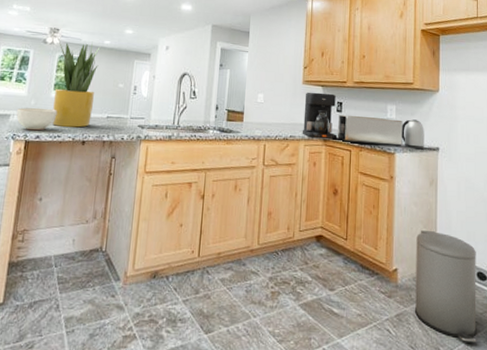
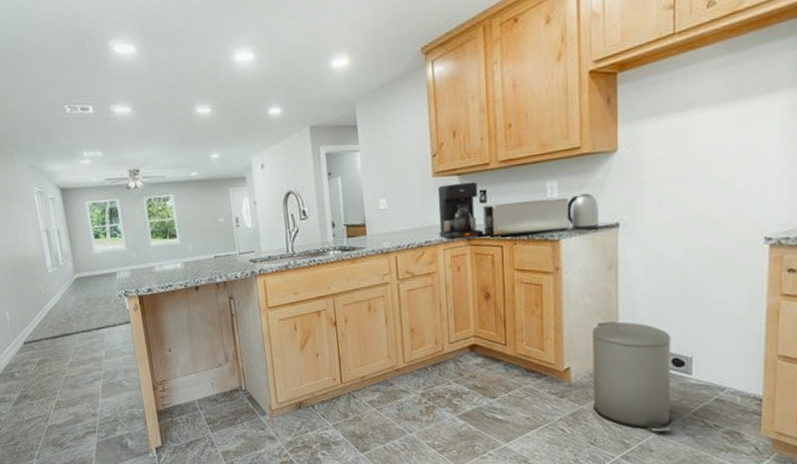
bowl: present [16,107,58,131] -> none [121,258,163,285]
planter: present [52,41,101,128] -> none [143,176,199,276]

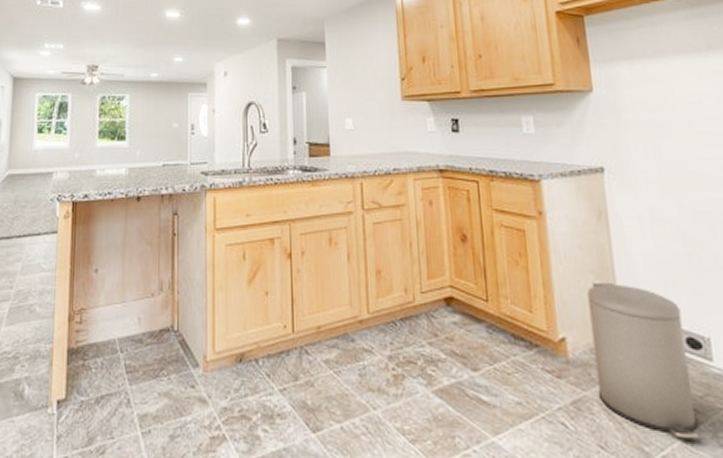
coffee maker: present [438,181,484,240] -> none [407,109,458,171]
toaster: present [482,197,569,238] -> none [455,134,550,172]
kettle: present [567,193,599,230] -> none [545,132,582,172]

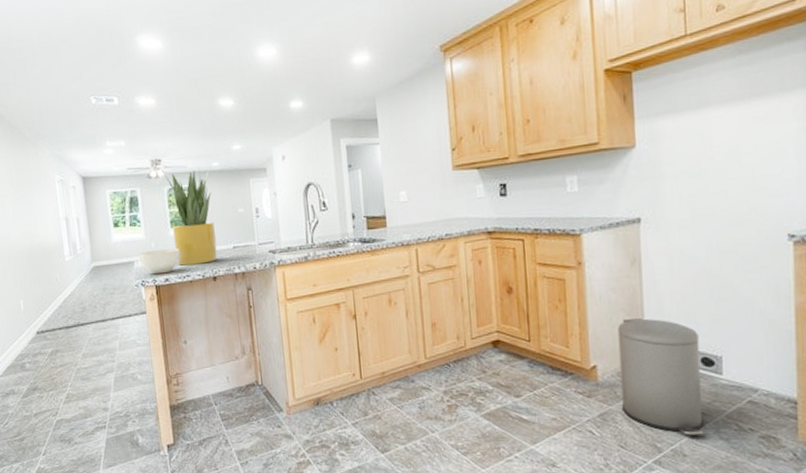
bowl: none [60,161,106,189] -> present [139,248,181,275]
planter: none [99,76,147,181] -> present [164,166,218,266]

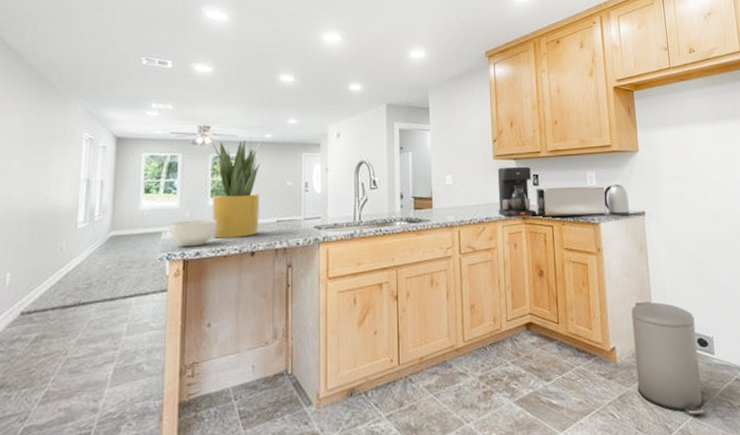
coffee maker: none [458,175,505,233] -> present [497,166,537,218]
toaster: none [503,192,590,232] -> present [535,186,607,218]
kettle: none [587,188,620,225] -> present [603,184,630,216]

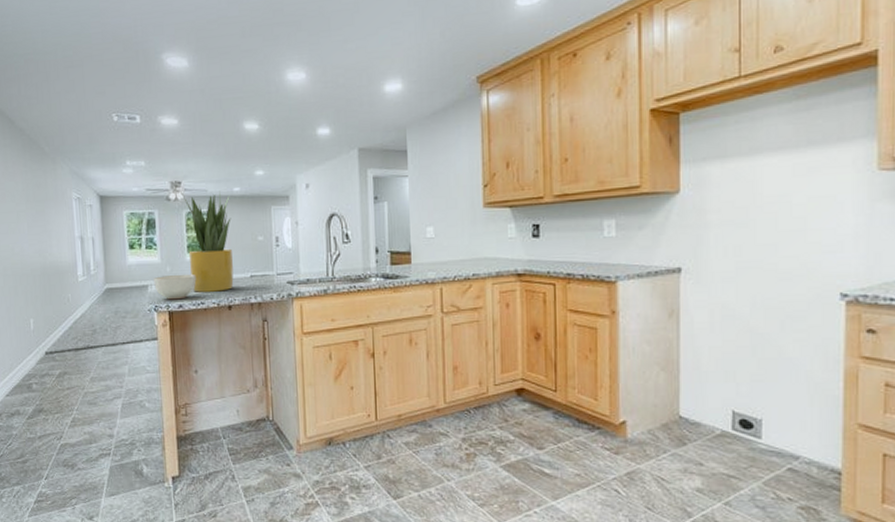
coffee maker: present [497,166,537,218] -> none [487,214,536,275]
toaster: present [535,186,607,218] -> none [534,237,627,275]
kettle: present [603,184,630,216] -> none [625,234,659,273]
pedal bin: present [631,302,705,415] -> none [651,374,738,502]

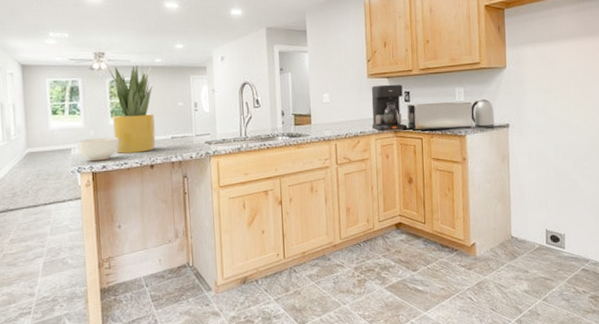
coffee maker: none [487,214,536,275] -> present [371,84,408,132]
toaster: none [534,237,627,275] -> present [406,101,473,132]
kettle: none [625,234,659,273] -> present [471,99,495,129]

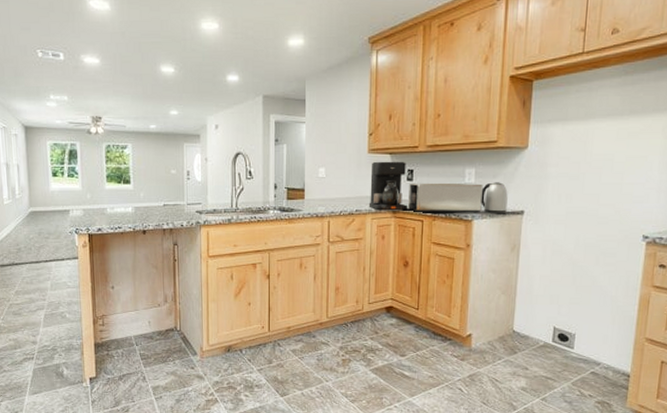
bowl: present [77,137,120,162] -> none [75,201,115,224]
planter: present [107,61,156,154] -> none [104,127,148,218]

